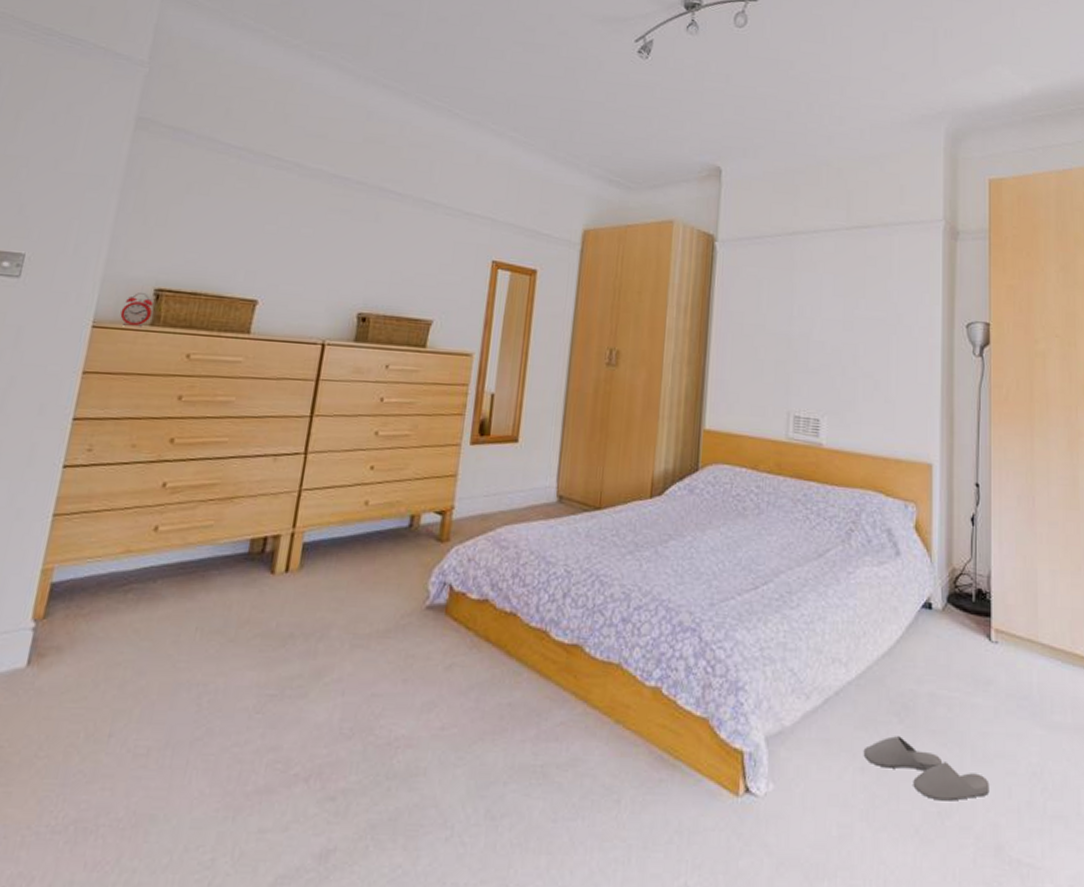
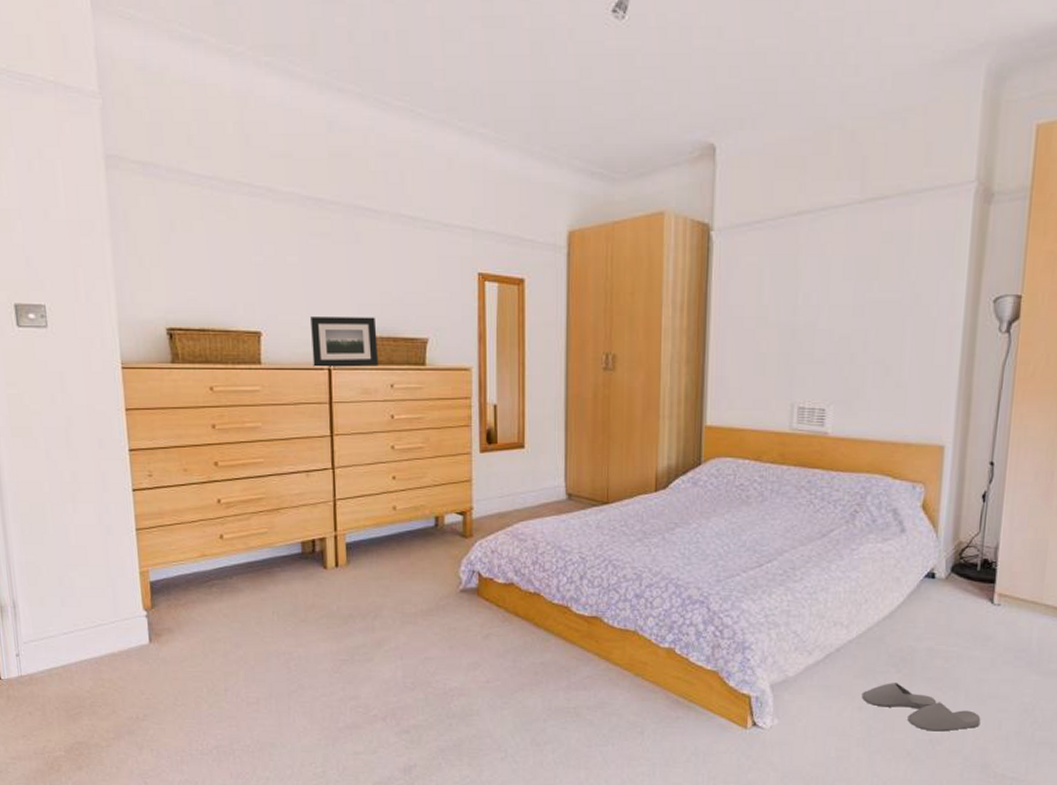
alarm clock: present [120,293,153,328] -> none [142,333,171,366]
picture frame: none [306,289,381,345] -> present [309,317,379,367]

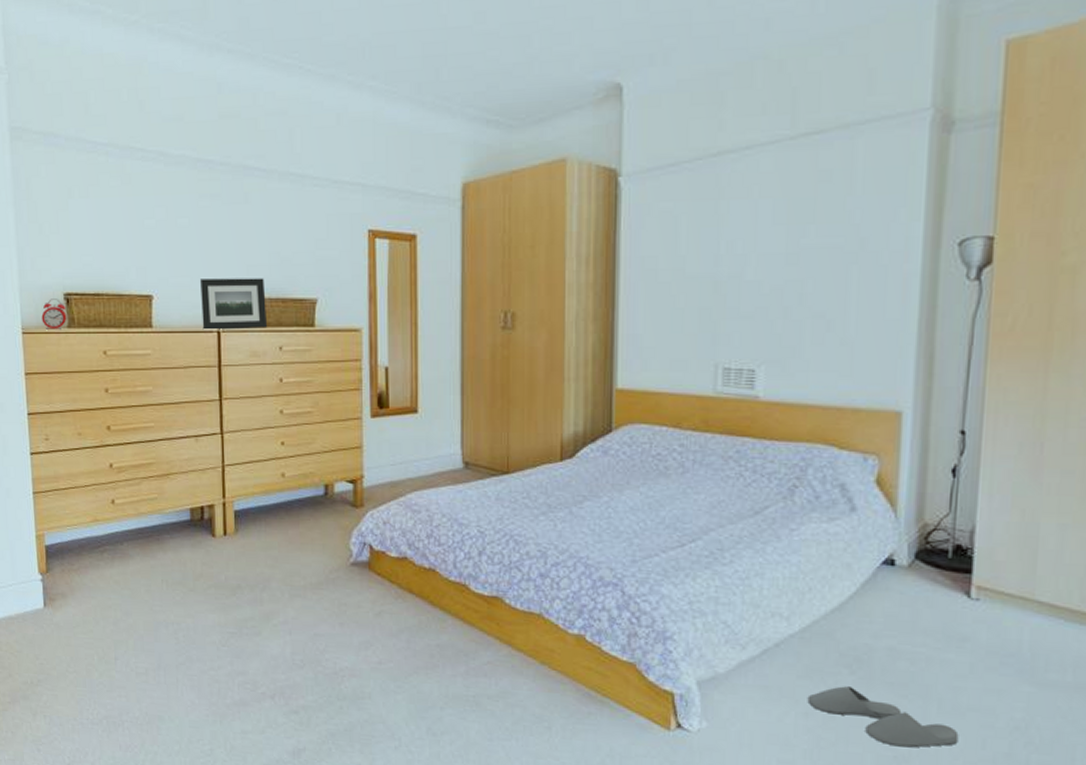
alarm clock: none [142,333,171,366] -> present [41,299,67,331]

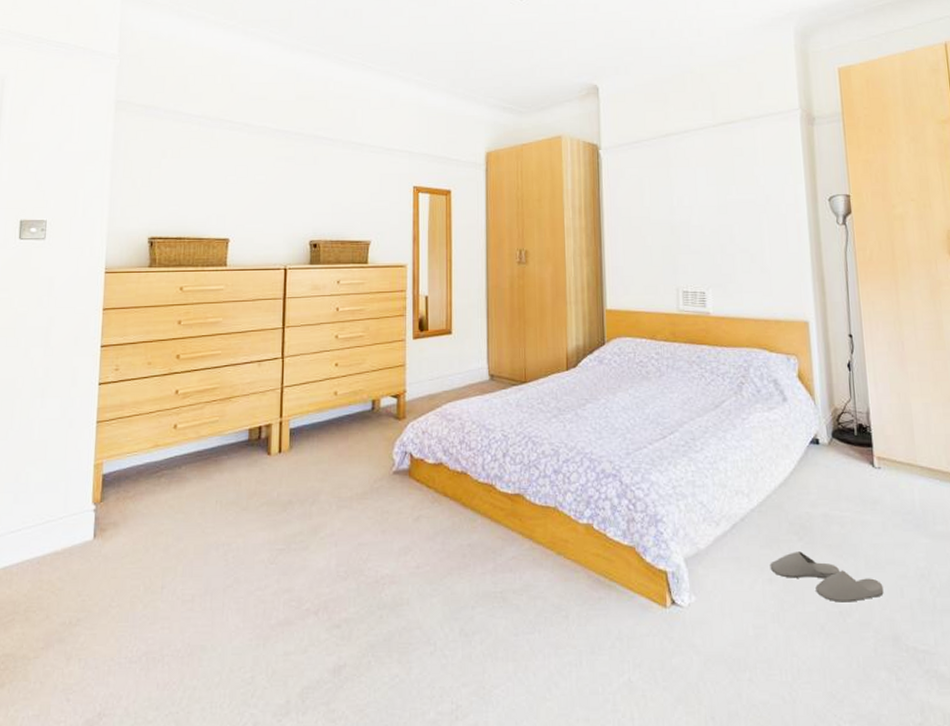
alarm clock: present [41,299,67,331] -> none [125,242,149,270]
picture frame: present [199,278,268,330] -> none [271,224,328,268]

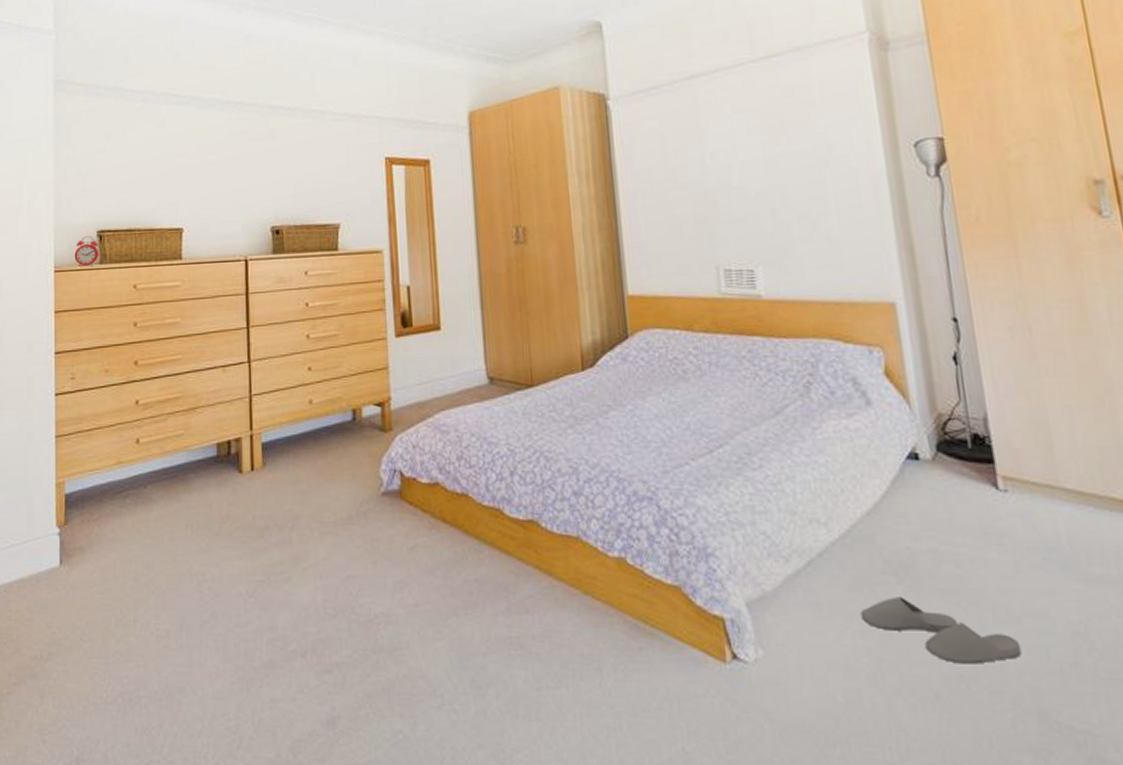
alarm clock: none [125,242,149,270] -> present [74,236,99,267]

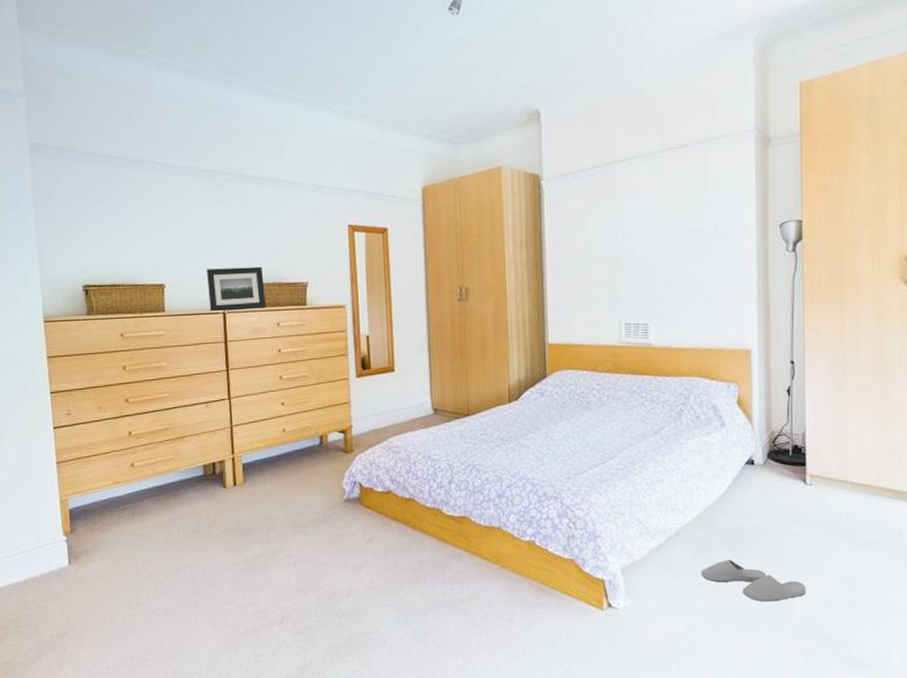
alarm clock: present [74,236,99,267] -> none [62,290,86,318]
picture frame: none [228,206,294,259] -> present [206,266,267,312]

